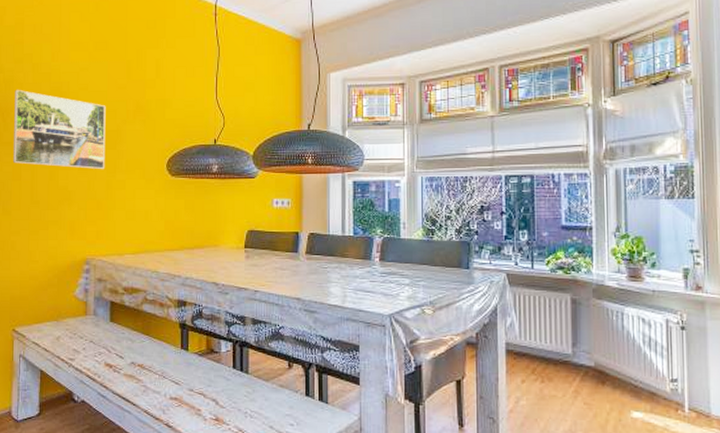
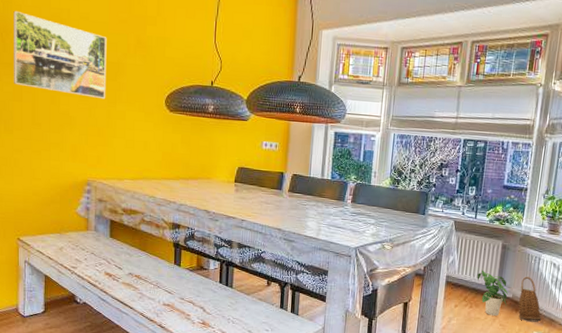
potted plant: none [545,332,589,392] -> present [477,270,508,316]
basket: none [604,337,639,398] -> present [518,276,542,322]

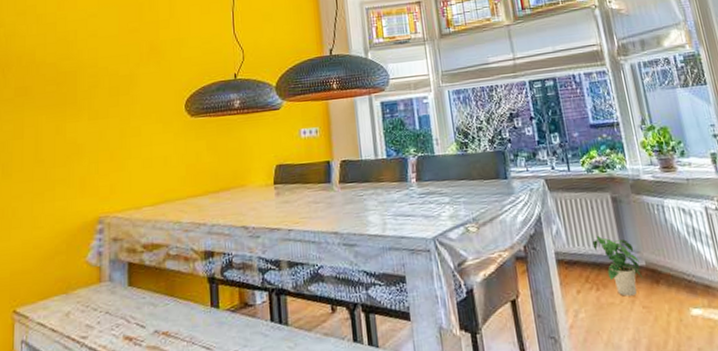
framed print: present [13,10,107,100] -> none [15,42,118,121]
basket: present [518,276,542,322] -> none [650,232,694,296]

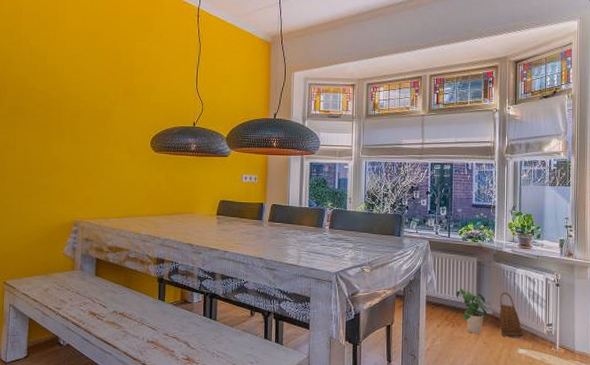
basket: none [650,232,694,296] -> present [499,292,524,338]

